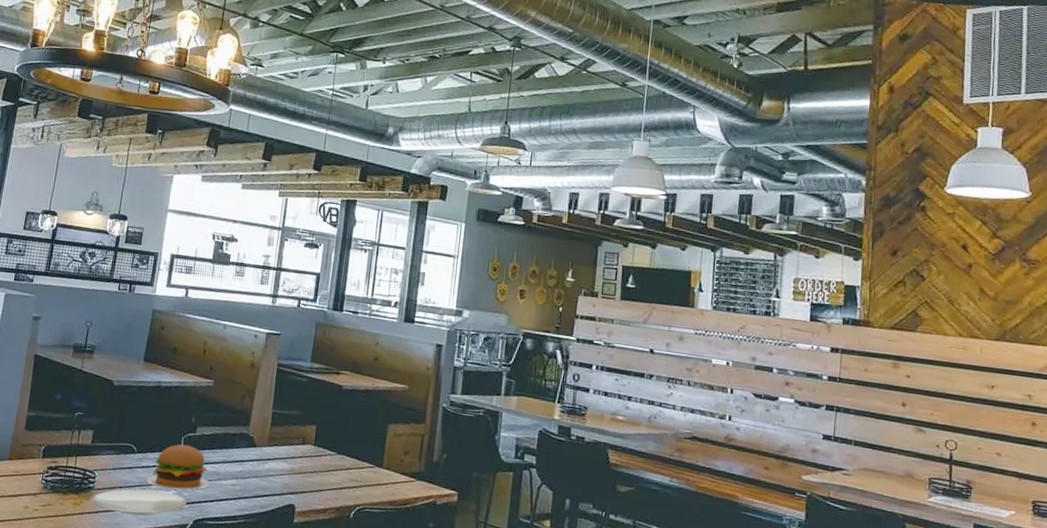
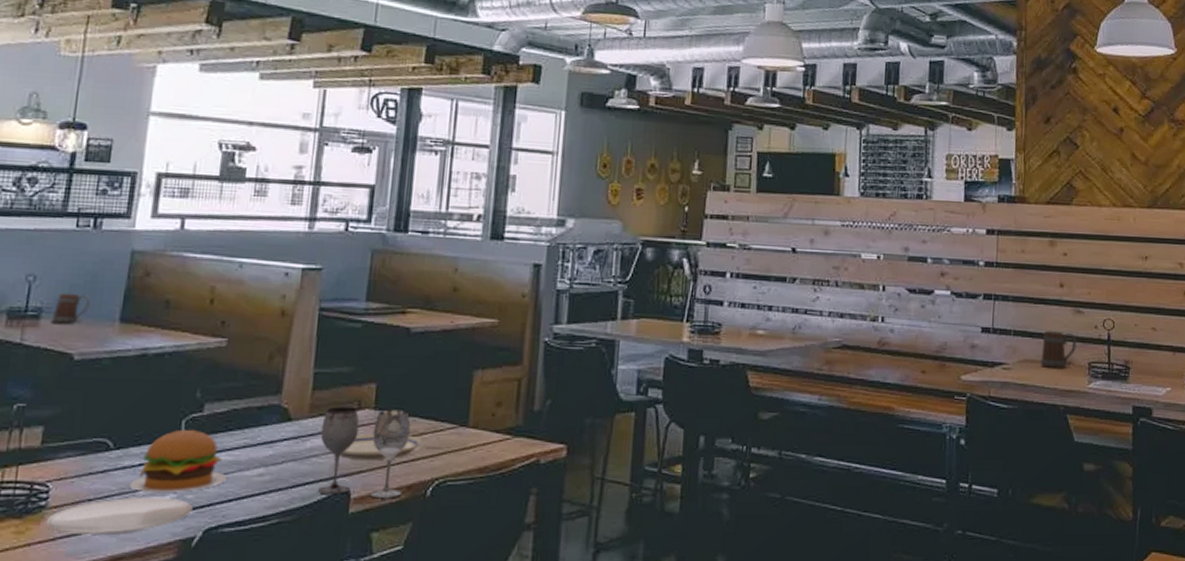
beer mug: none [100,336,126,360] -> present [50,292,90,325]
wineglass: none [272,440,340,516] -> present [318,407,411,499]
plate: none [289,463,348,485] -> present [340,434,422,460]
beer mug: none [880,444,918,482] -> present [1041,330,1077,370]

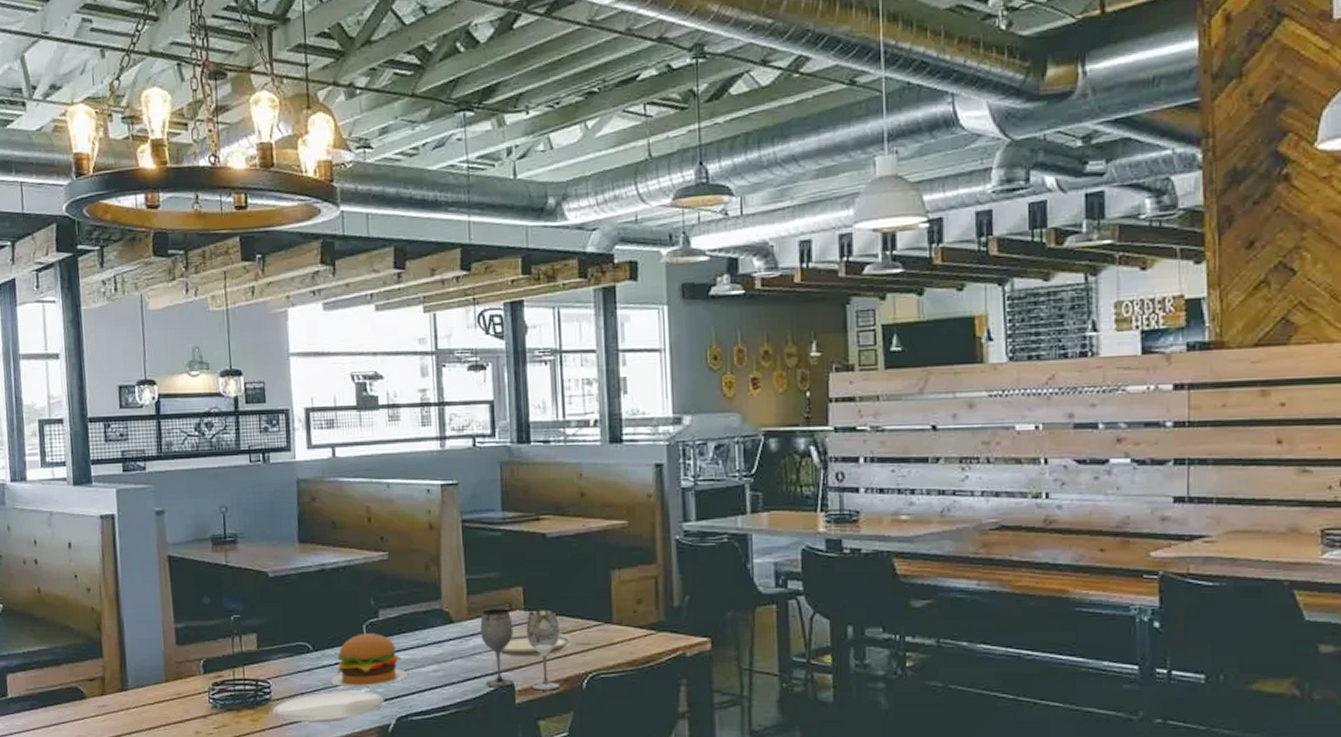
beer mug: present [50,292,90,325] -> none [245,519,273,548]
beer mug: present [1041,330,1077,370] -> none [1255,495,1304,540]

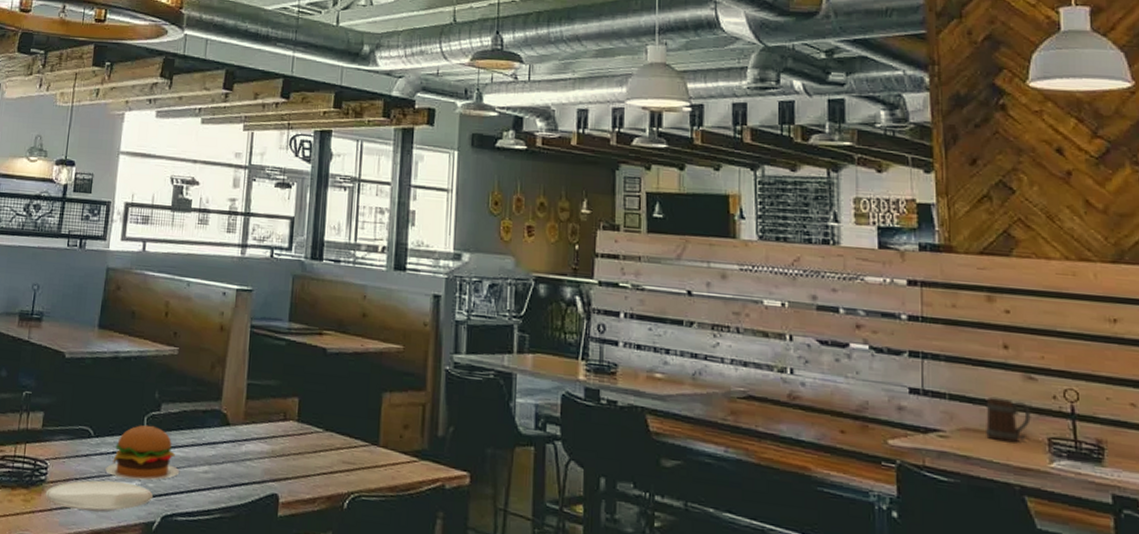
wineglass: present [480,609,561,691] -> none [252,416,329,507]
plate: present [500,633,572,656] -> none [269,443,339,470]
beer mug: none [1255,495,1304,540] -> present [986,396,1031,444]

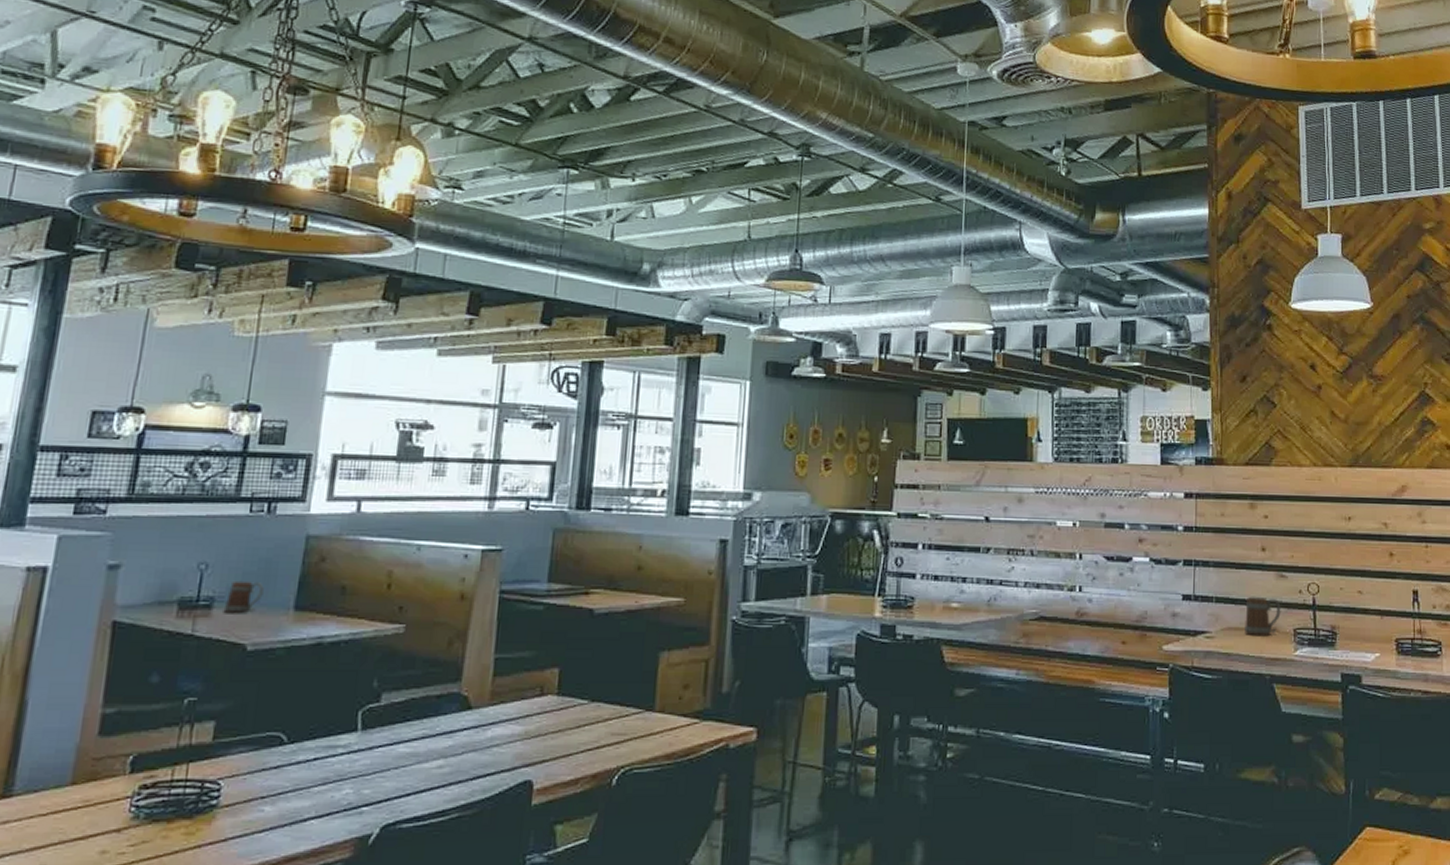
plate: present [45,480,153,512] -> none [217,792,370,835]
beer mug: none [49,300,77,328] -> present [223,580,264,614]
burger: present [105,424,180,480] -> none [304,720,406,787]

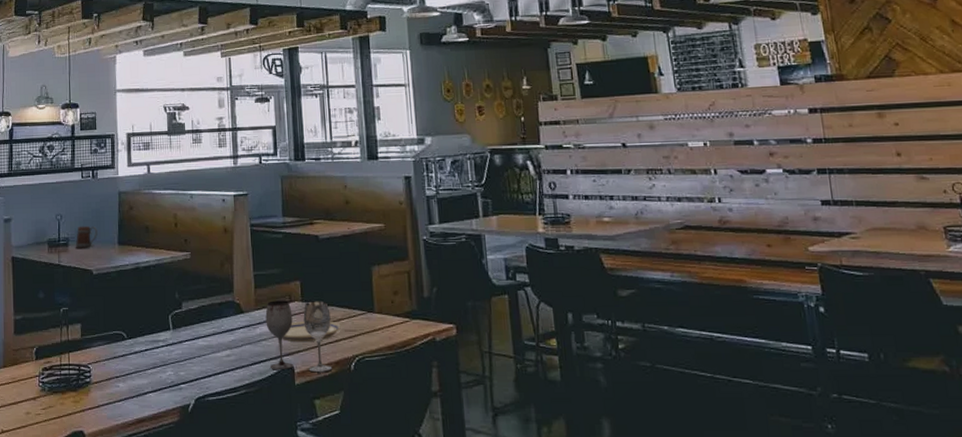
wineglass: none [499,693,595,789] -> present [265,300,333,373]
plate: none [522,721,607,748] -> present [282,321,341,341]
beer mug: present [1245,596,1281,637] -> none [888,198,927,236]

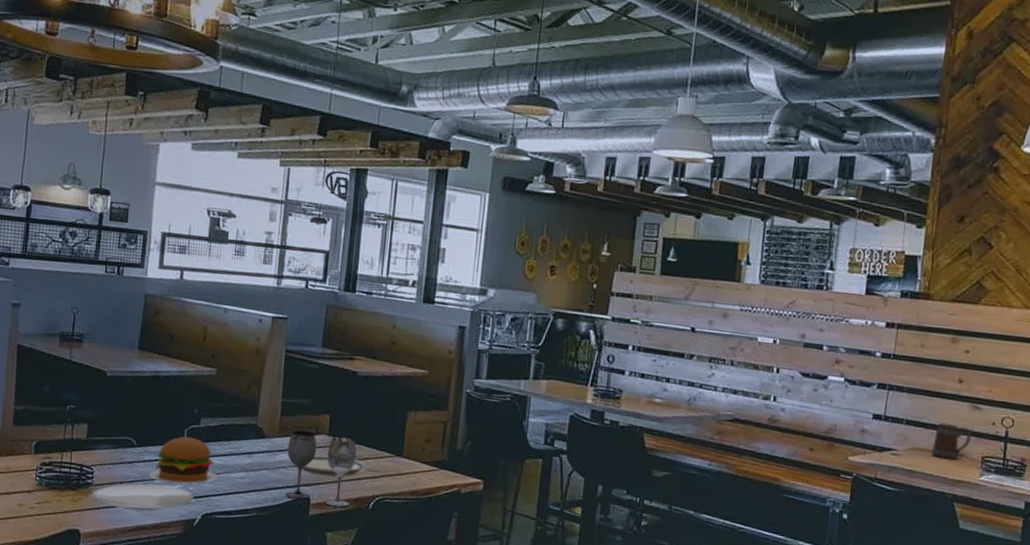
beer mug: present [75,225,98,249] -> none [90,323,117,349]
plate: none [92,374,185,404] -> present [92,483,194,511]
burger: none [141,322,206,370] -> present [149,436,219,484]
beer mug: none [888,198,927,236] -> present [931,422,972,461]

